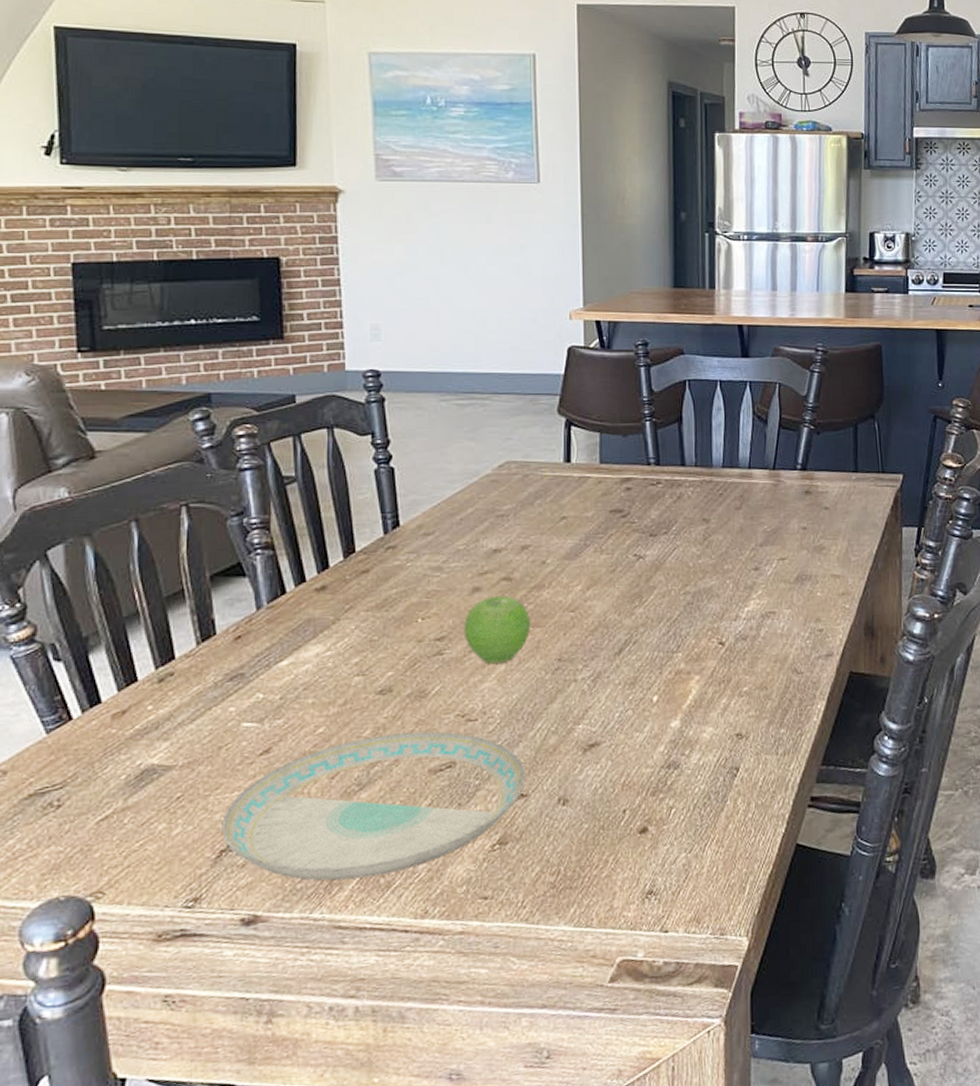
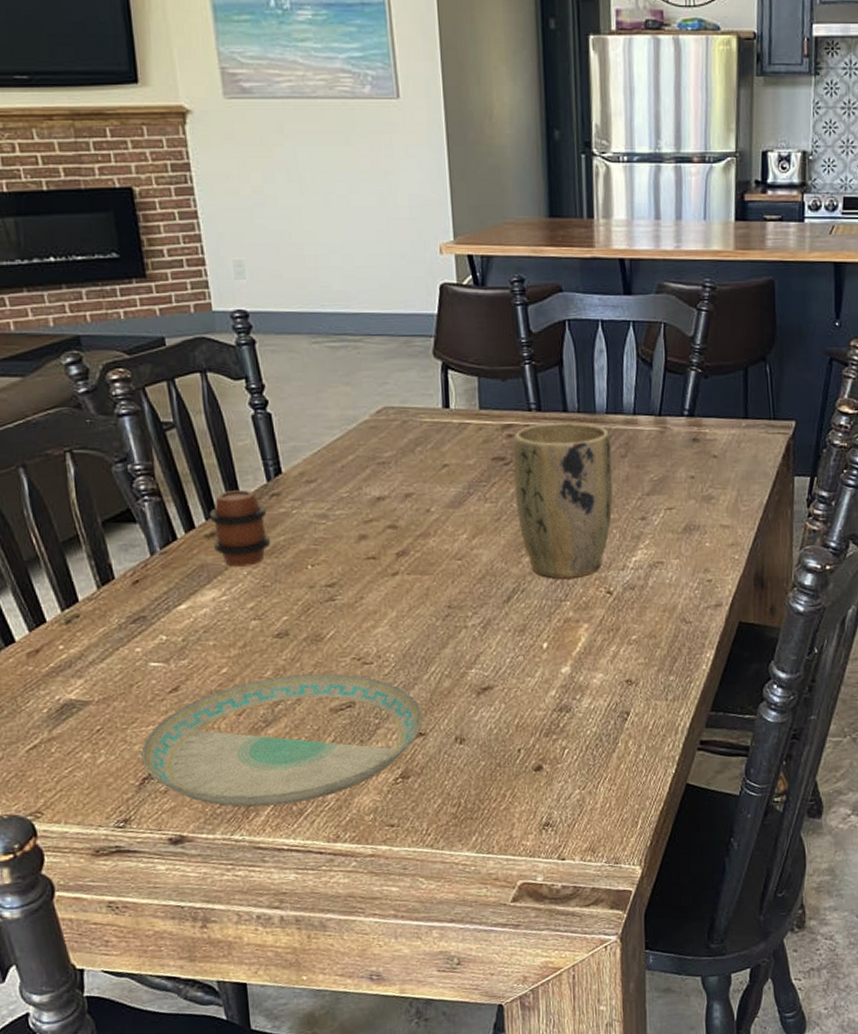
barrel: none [321,543,382,621] -> present [208,490,271,567]
fruit: present [464,595,531,664] -> none [353,543,419,610]
plant pot: none [630,475,728,631] -> present [513,421,613,580]

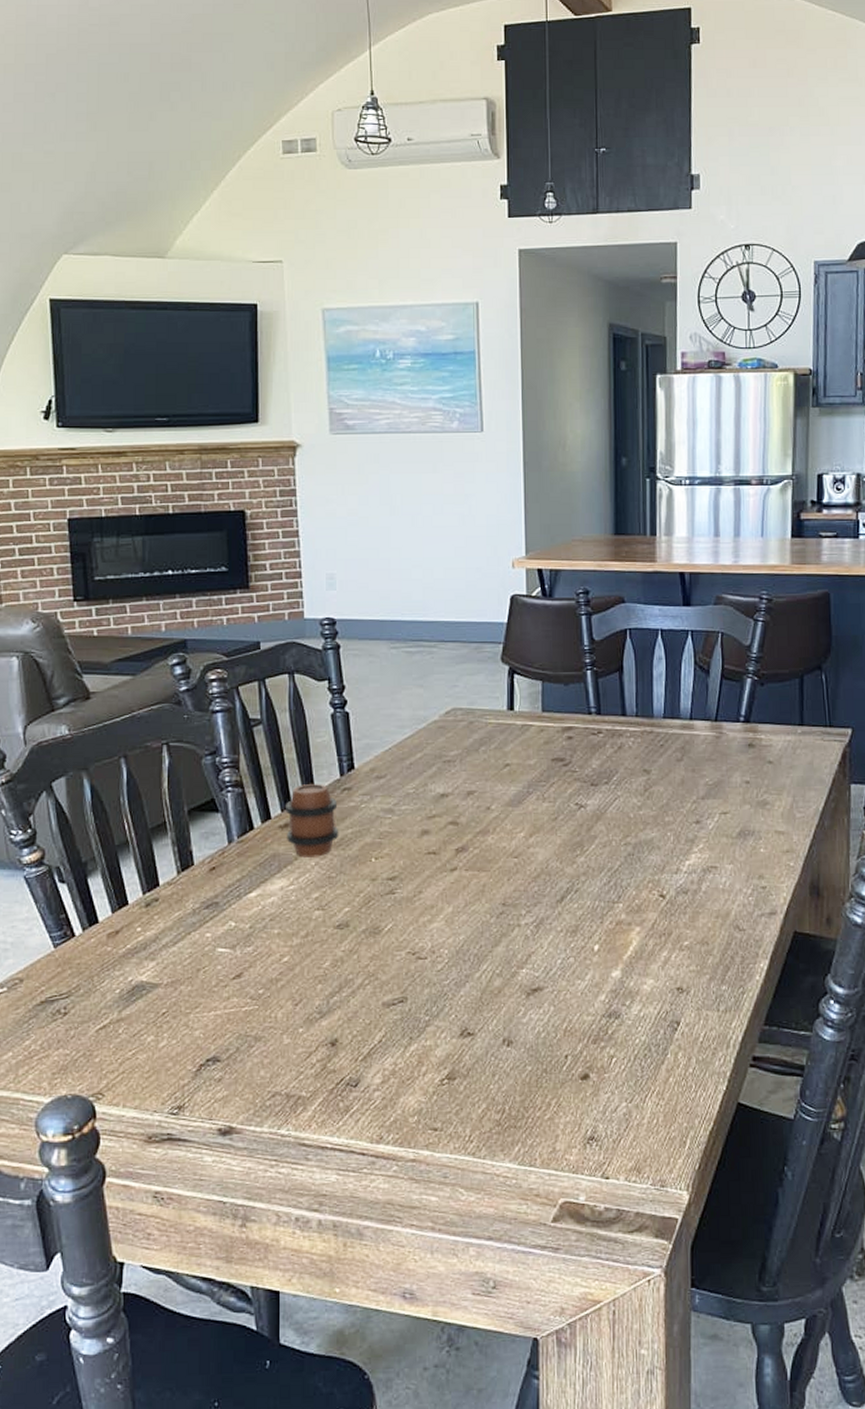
plate: present [141,673,423,807] -> none [201,966,472,1101]
plant pot: present [513,421,613,580] -> none [572,725,669,881]

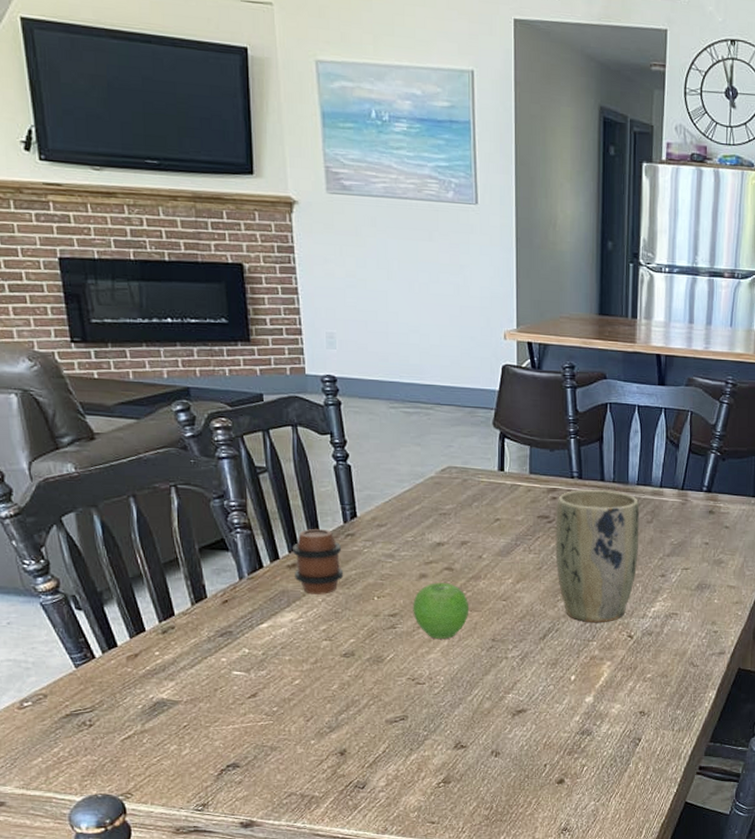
fruit: none [414,839,477,905] -> present [413,583,470,639]
plant pot: none [572,725,669,881] -> present [555,489,640,623]

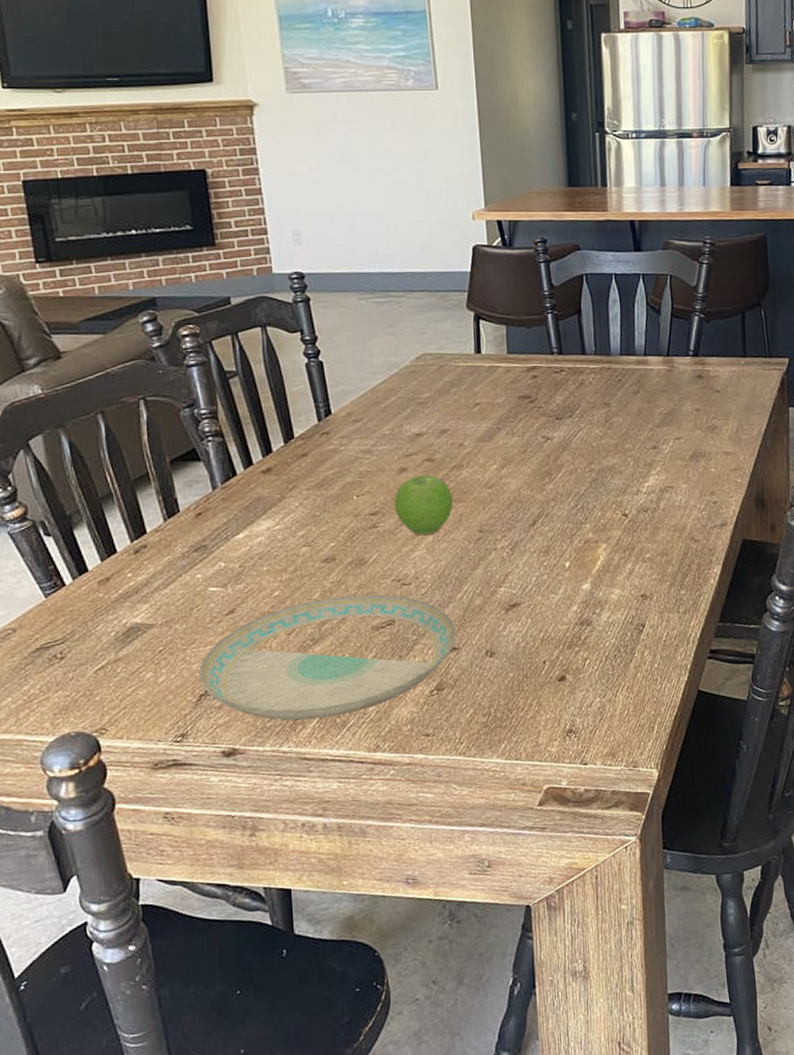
plate: none [221,690,464,800] -> present [199,594,456,720]
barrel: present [292,529,344,595] -> none [265,430,321,499]
plant pot: present [555,489,640,623] -> none [537,363,627,505]

